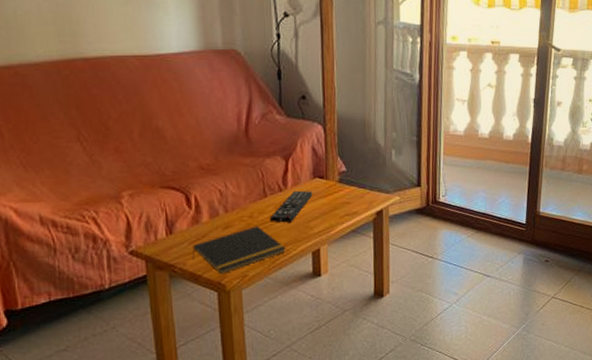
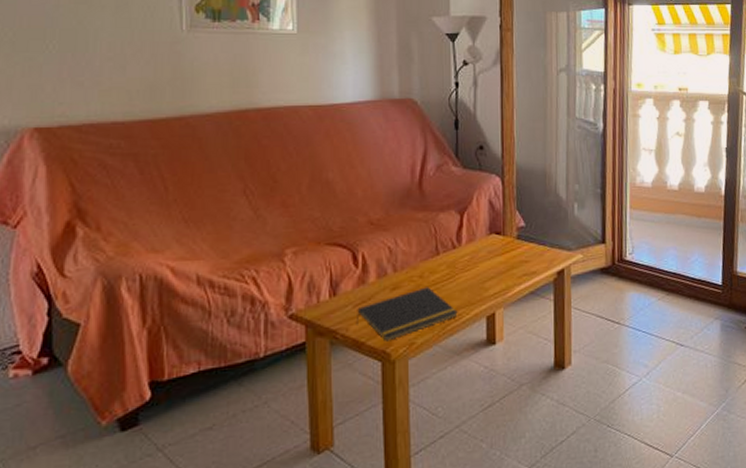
remote control: present [270,190,313,223] -> none [442,247,489,284]

